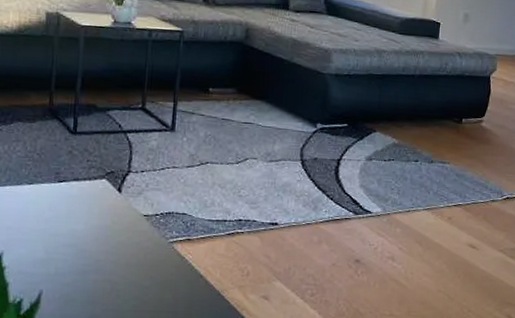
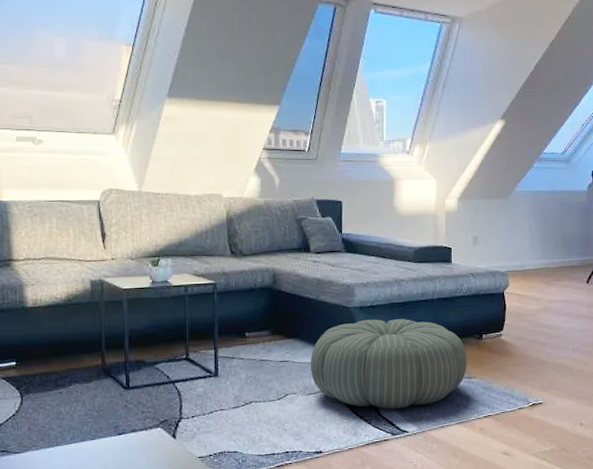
pouf: none [275,88,443,187] -> present [310,319,467,409]

